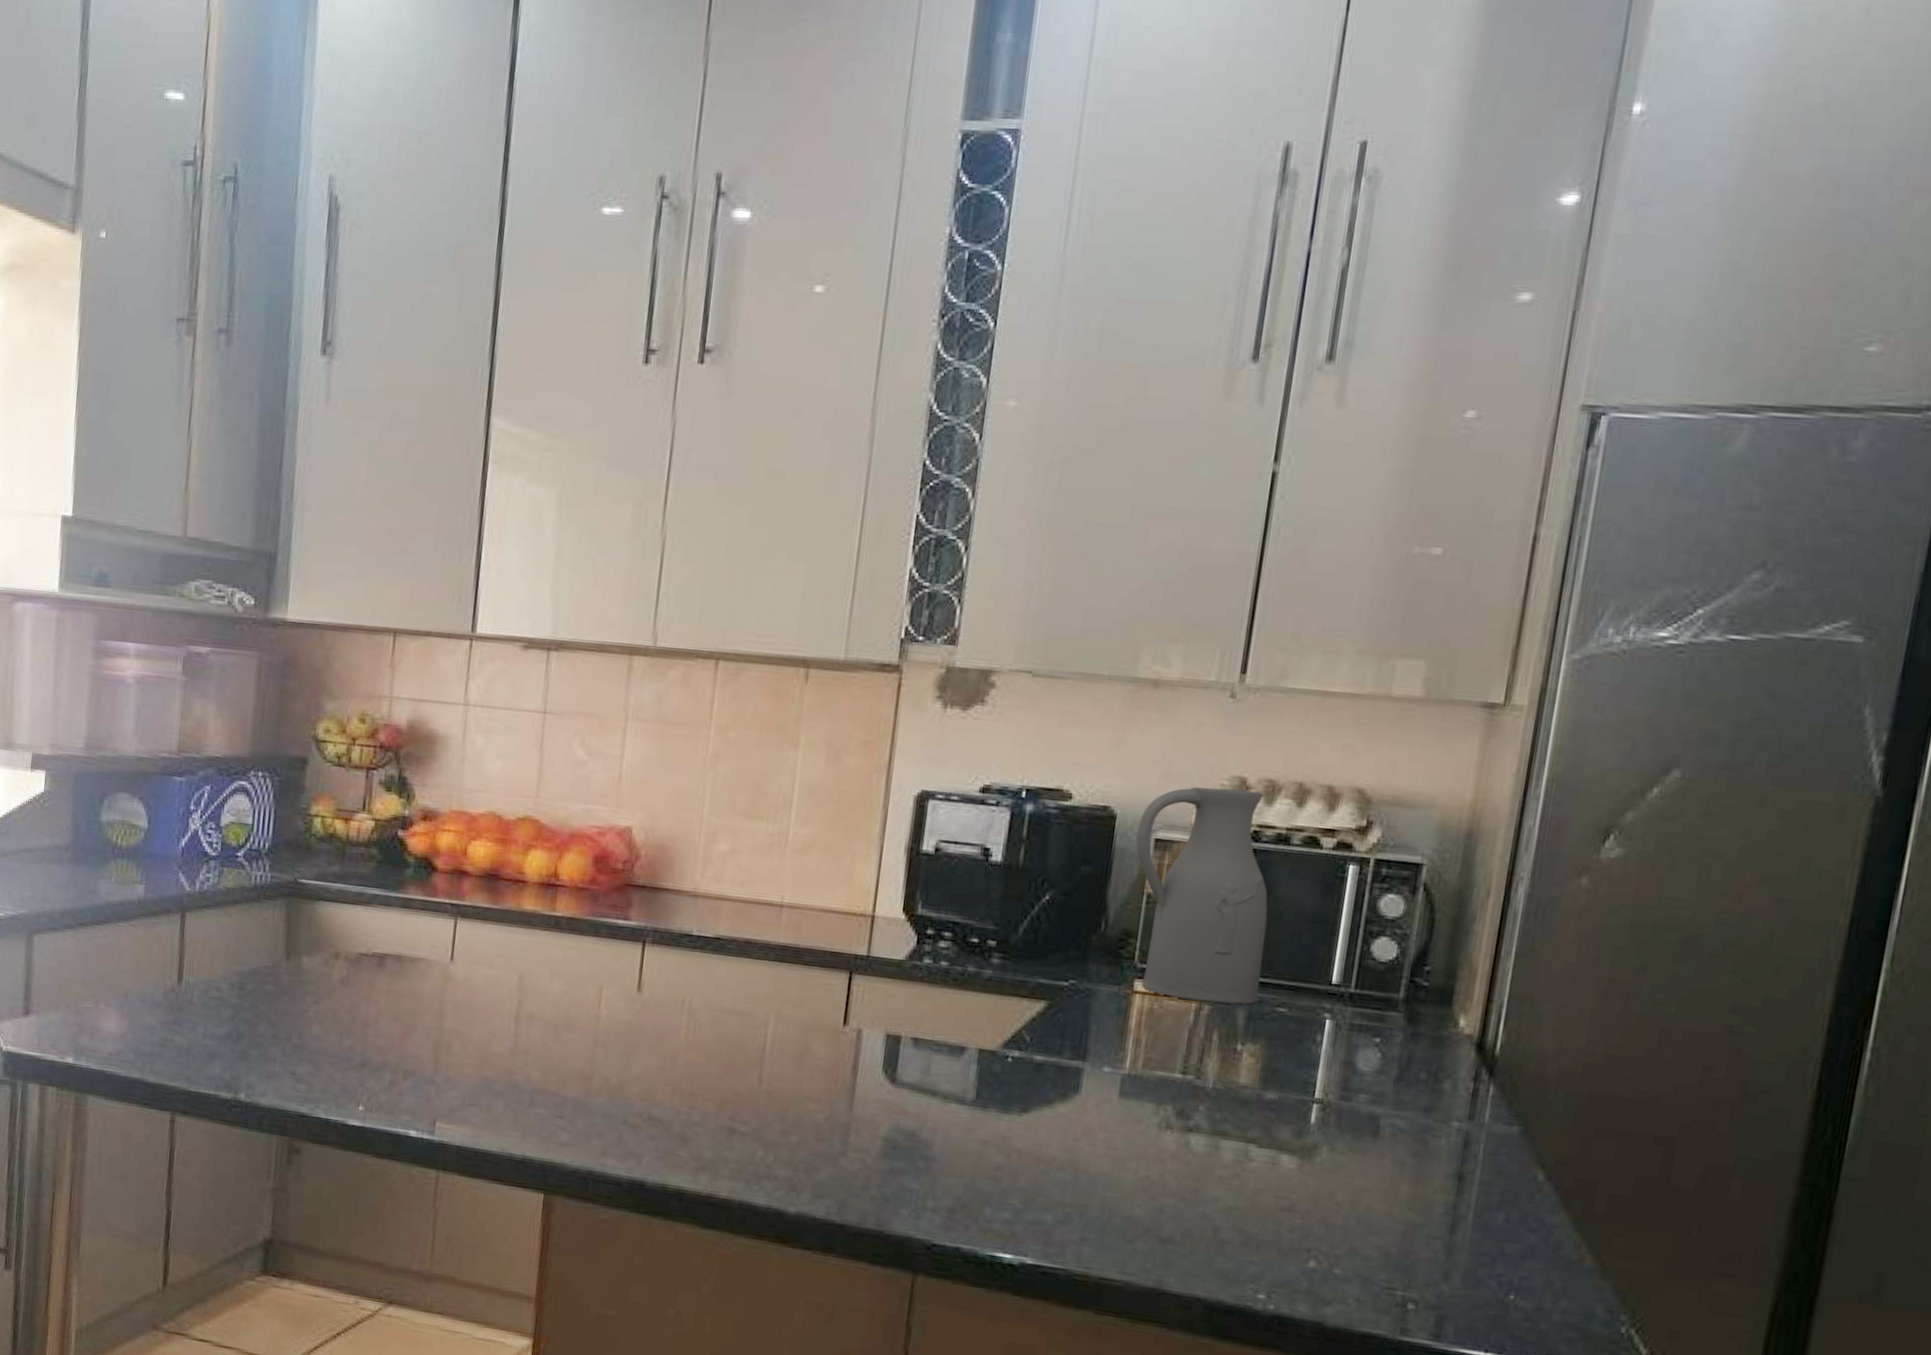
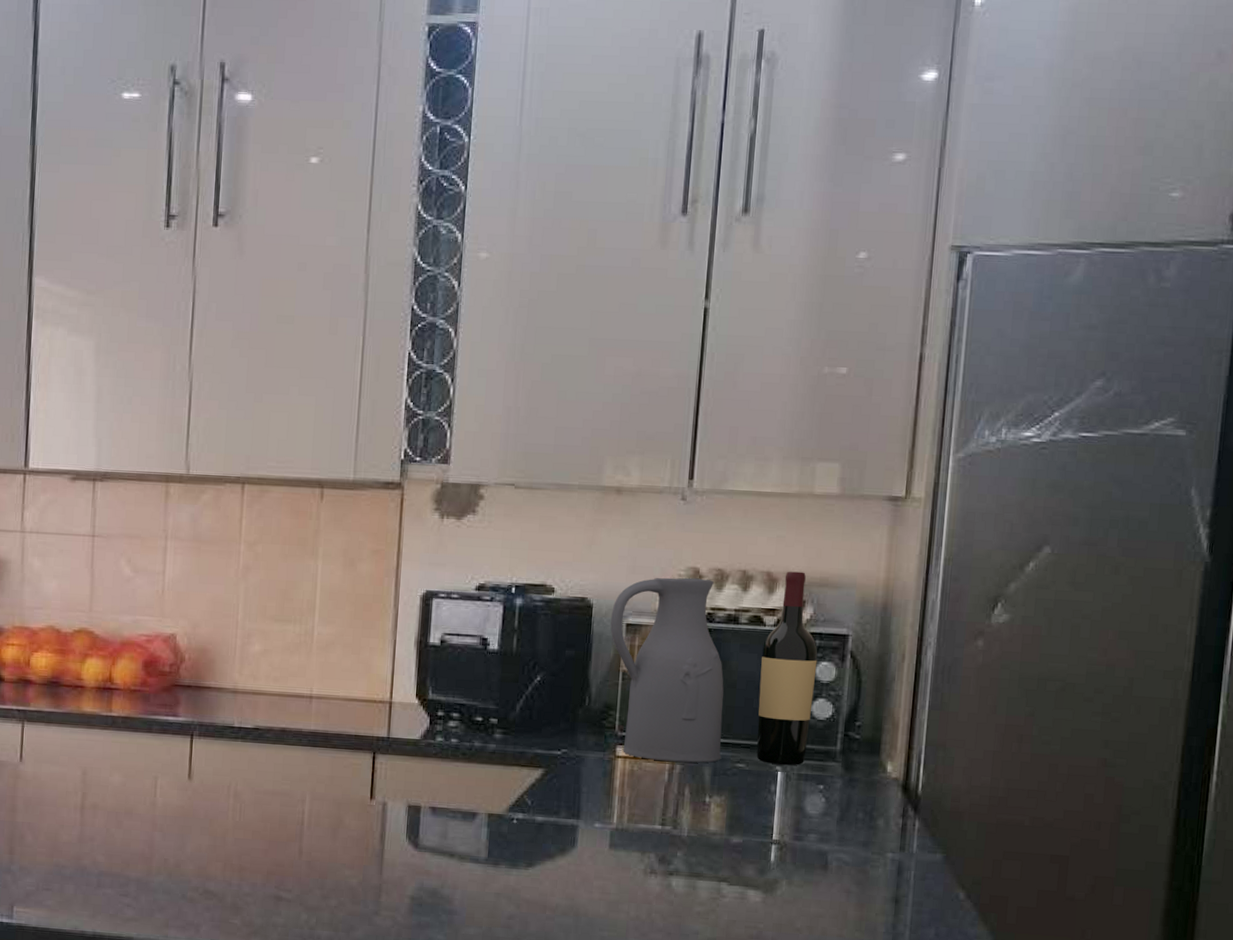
wine bottle: none [1301,786,1384,1014] -> present [756,571,818,766]

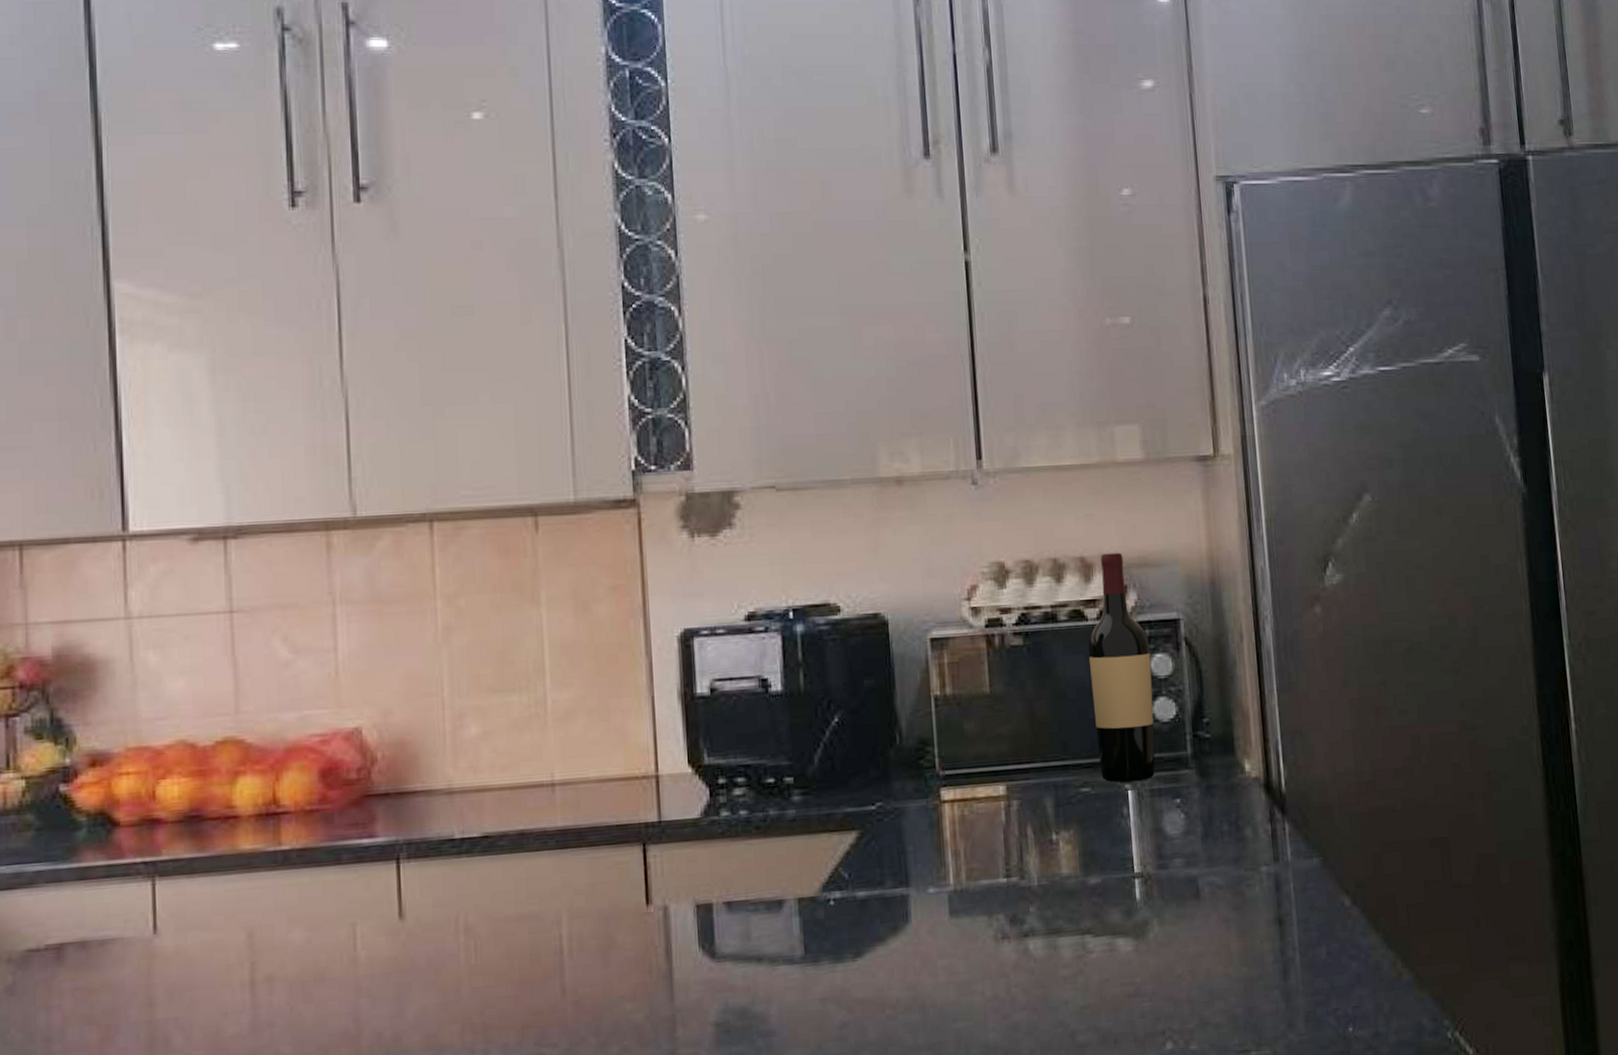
ceramic pitcher: present [610,577,724,763] -> none [911,574,1062,800]

